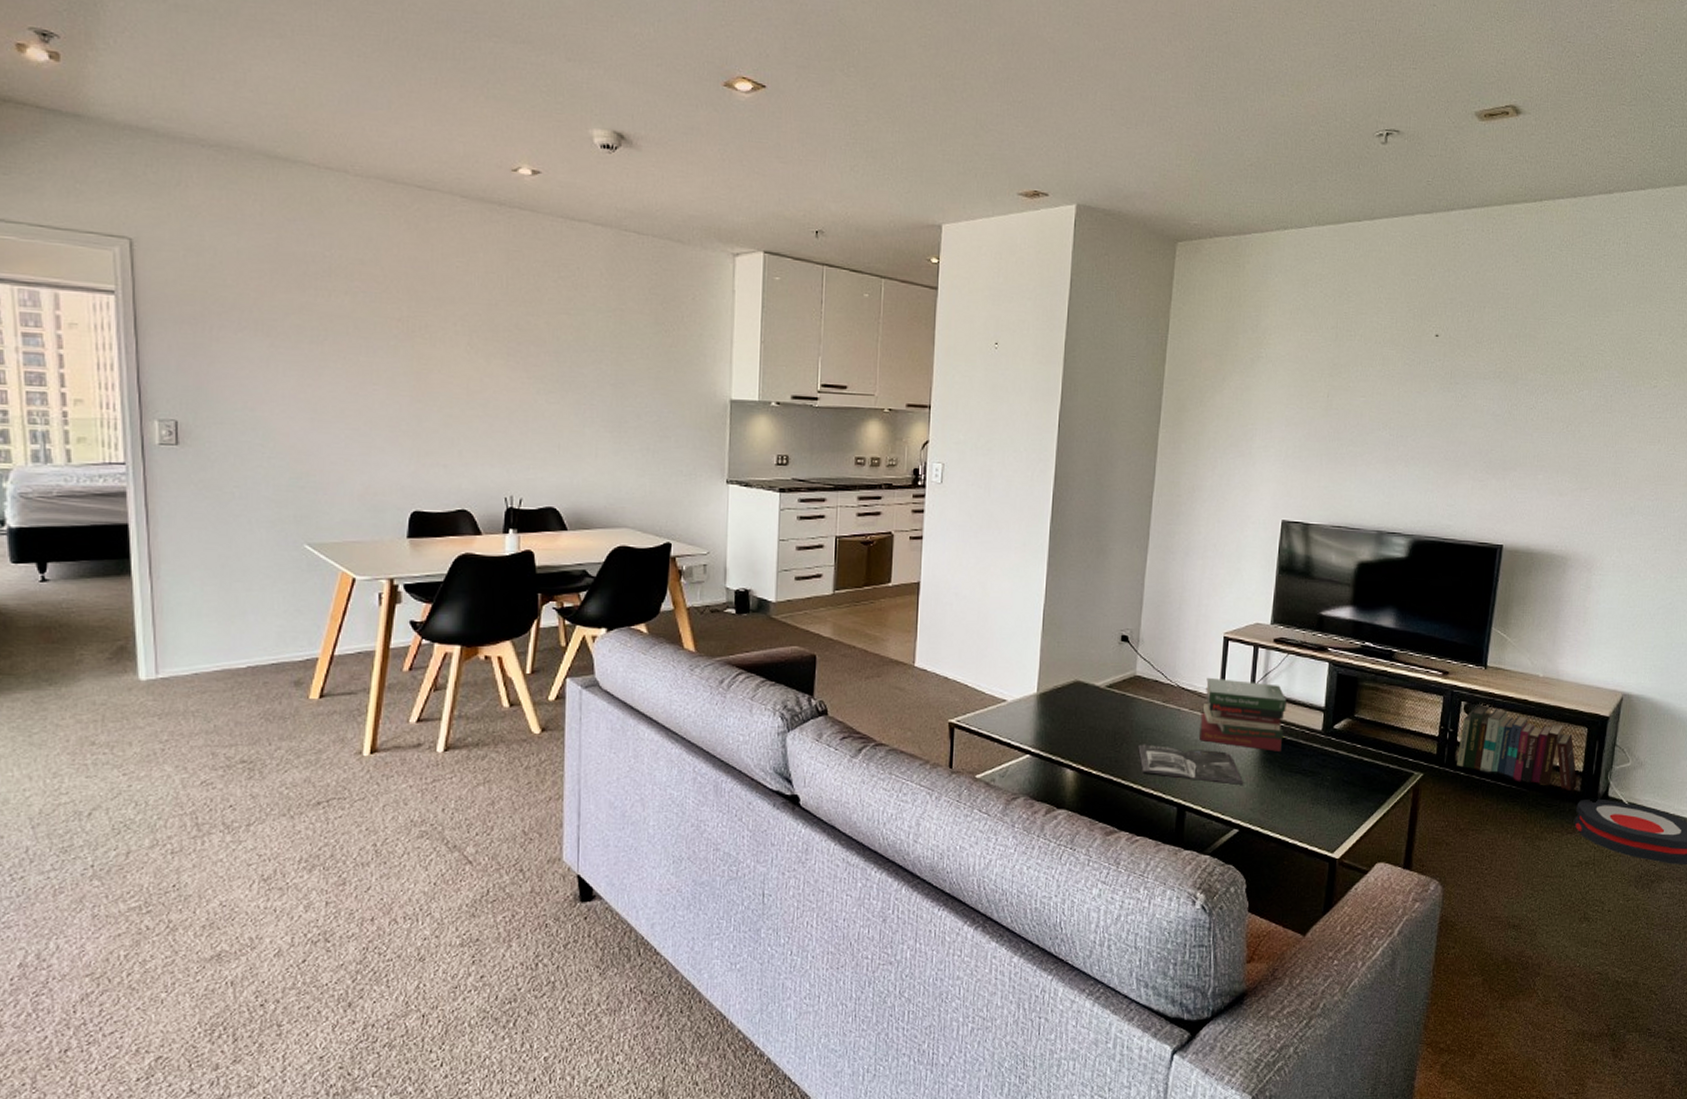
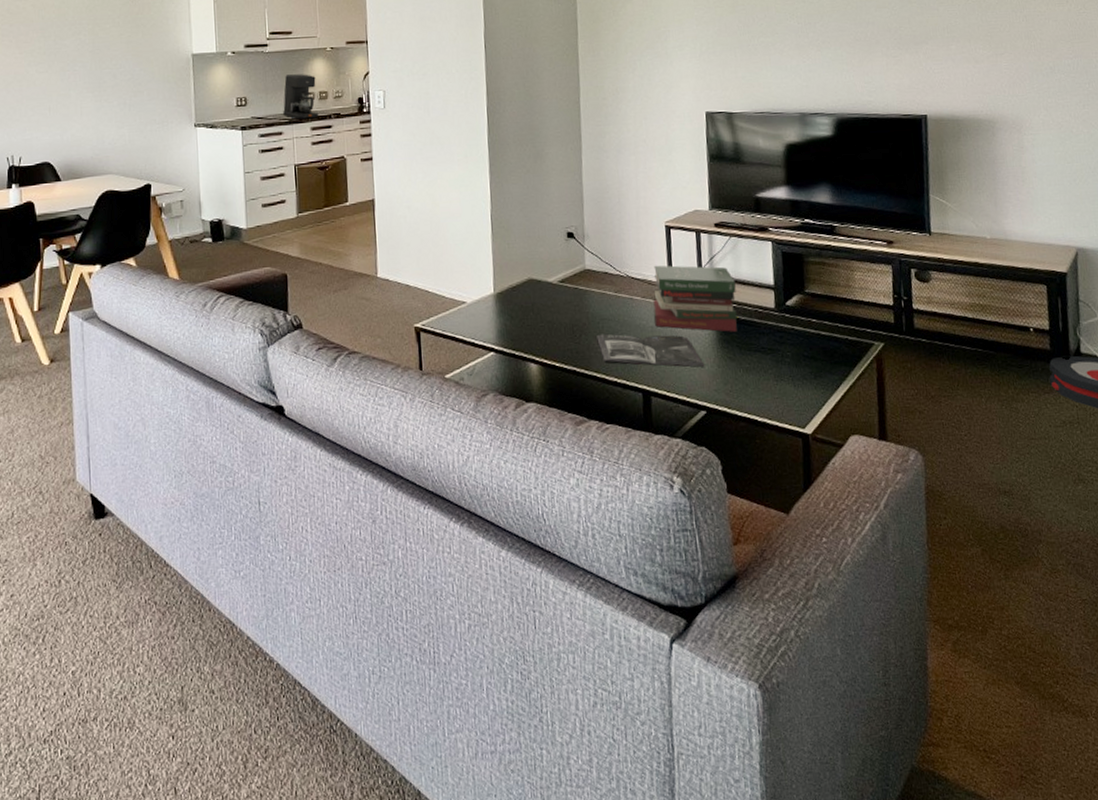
coffee maker: none [828,435,869,487] -> present [283,74,319,119]
books: present [1457,702,1577,796] -> none [915,268,1046,355]

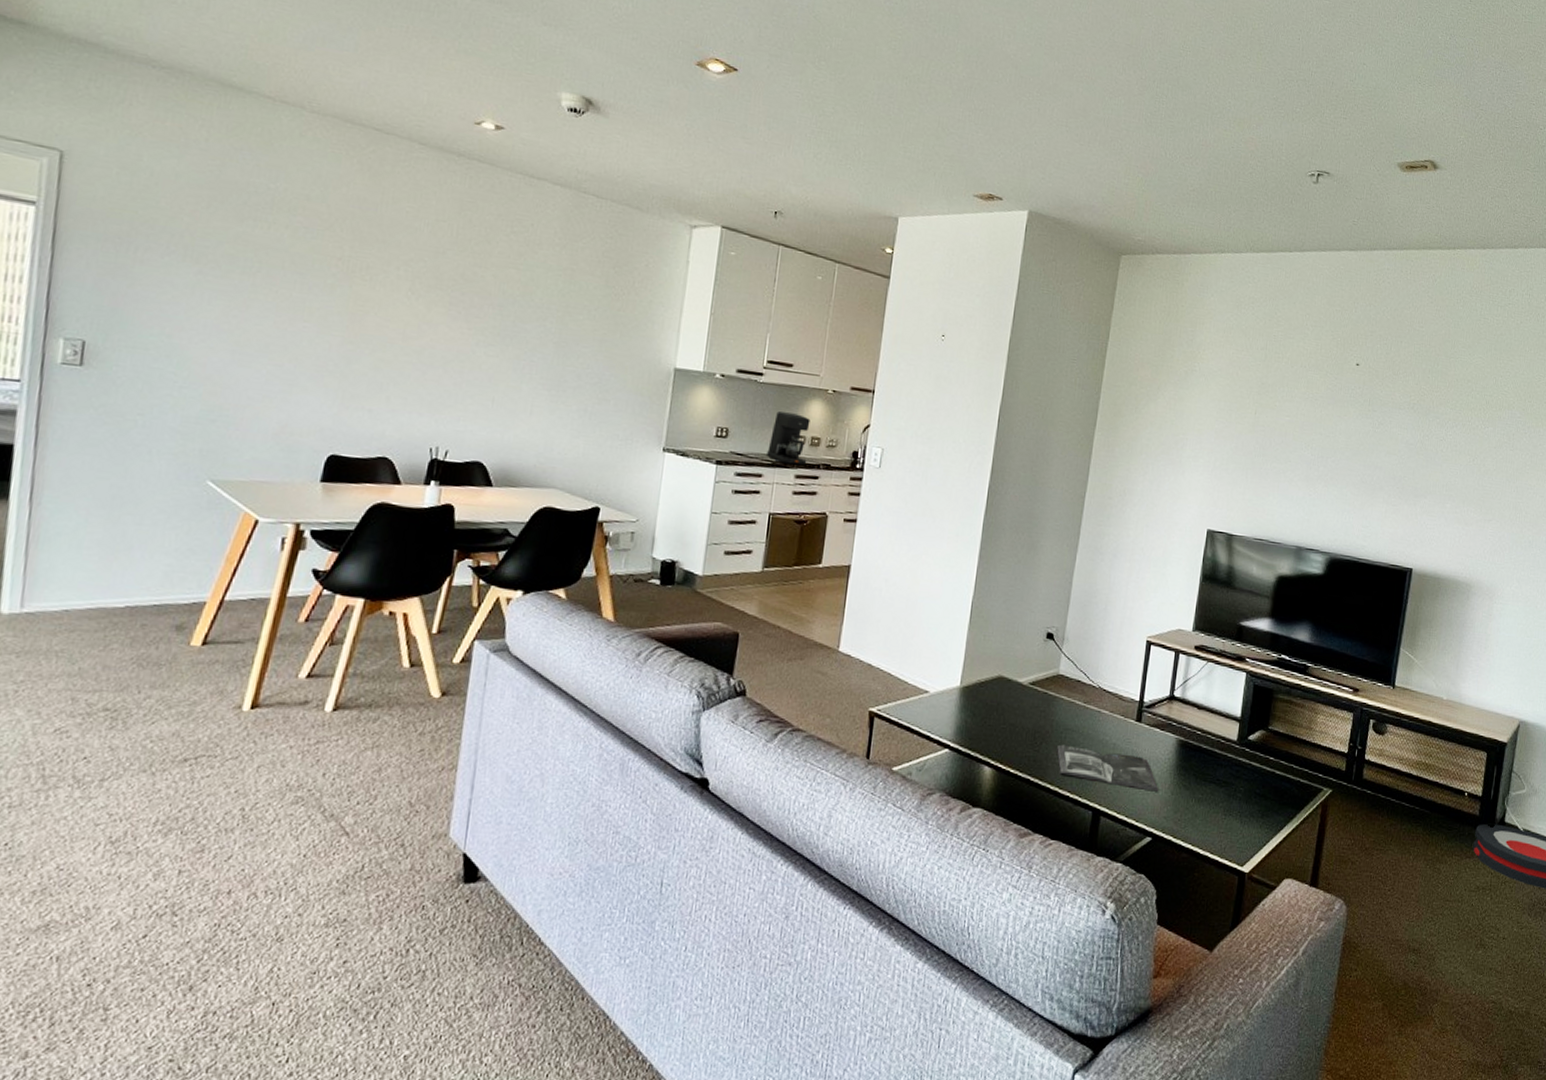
books: present [653,265,738,332] -> none [1118,680,1204,760]

